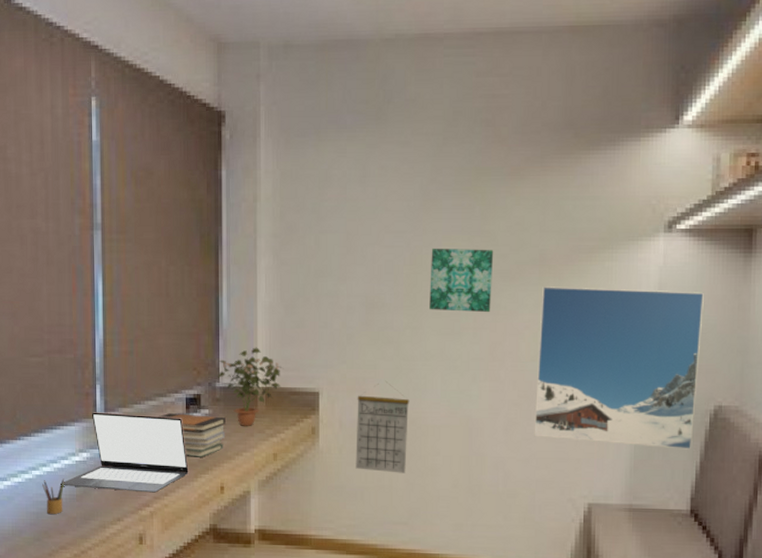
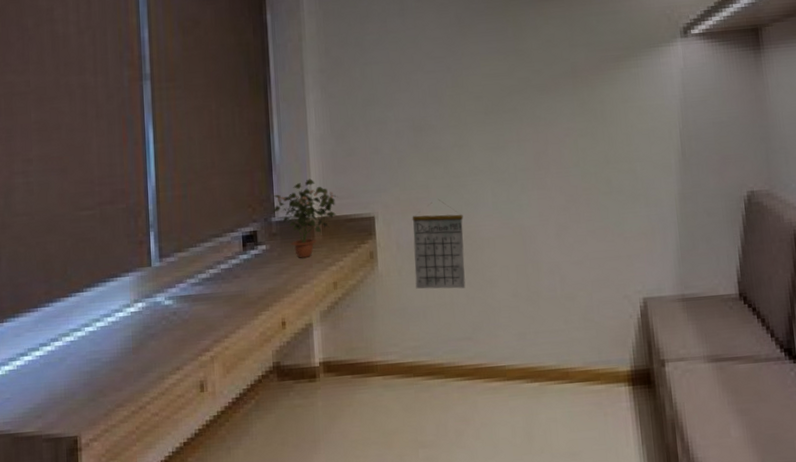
pencil box: present [42,478,65,514] -> none [96,332,120,371]
laptop: present [61,412,189,493] -> none [115,256,249,340]
book stack: present [159,413,226,457] -> none [216,251,284,295]
wall art: present [429,248,494,313] -> none [471,66,532,128]
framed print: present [534,287,704,450] -> none [577,88,733,239]

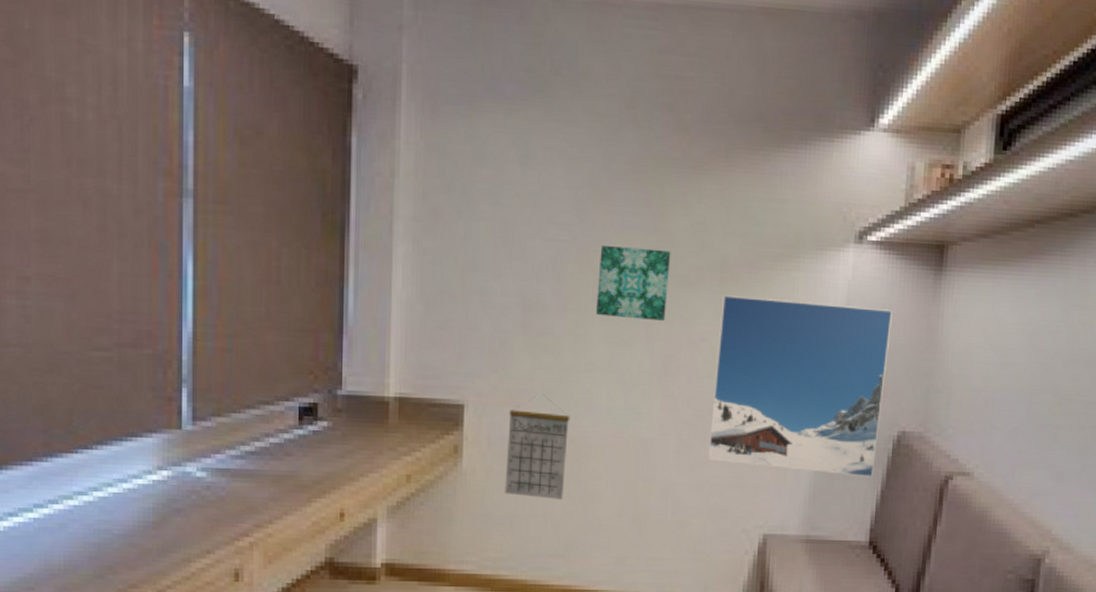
potted plant: present [273,179,338,258] -> none [339,349,422,442]
wall art: none [471,66,532,128] -> present [596,244,671,322]
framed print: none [577,88,733,239] -> present [708,295,892,477]

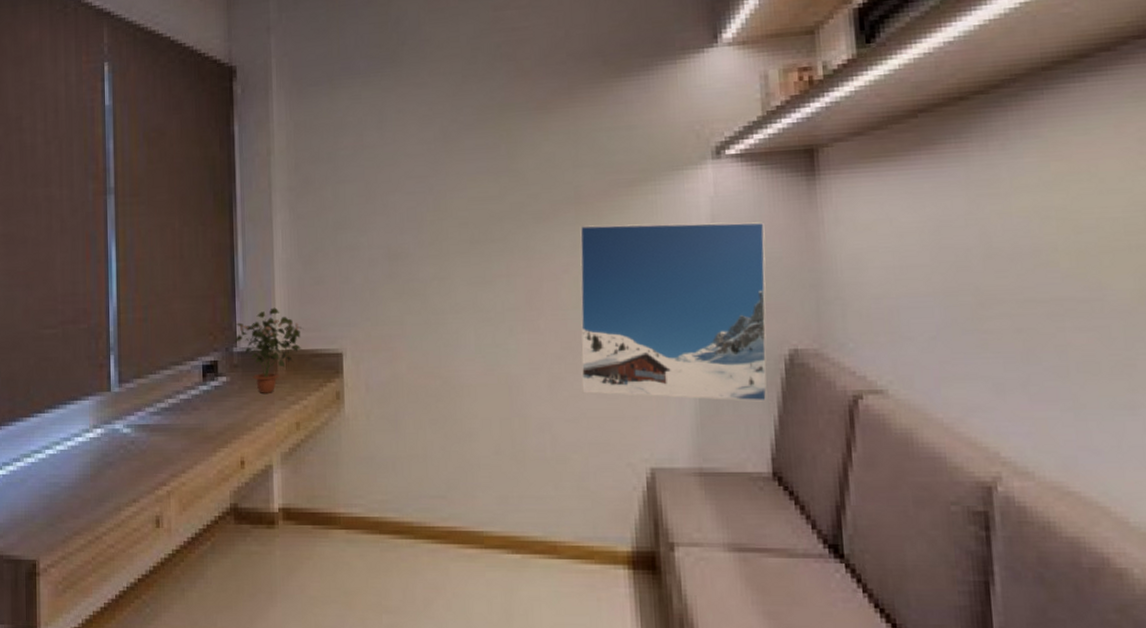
potted plant: none [339,349,422,442] -> present [234,307,304,393]
calendar: present [505,395,570,500] -> none [383,338,441,440]
wall art: present [596,244,671,322] -> none [456,189,525,258]

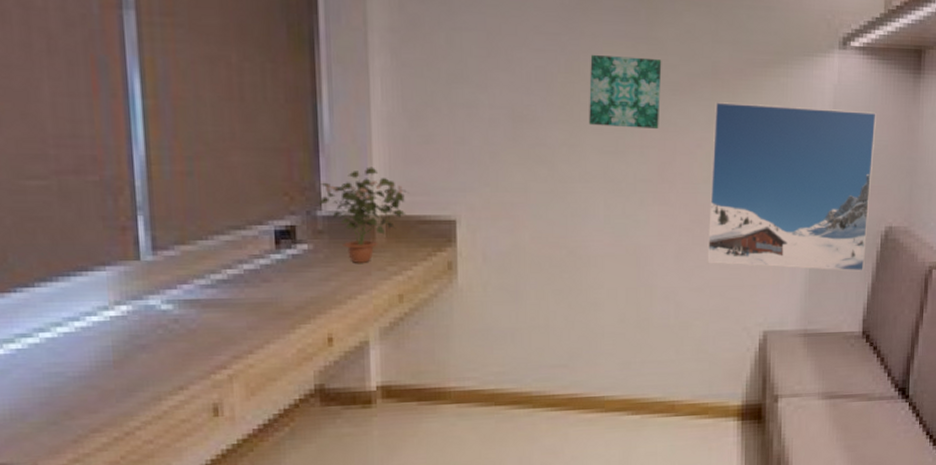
wall art: none [456,189,525,258] -> present [589,54,662,130]

